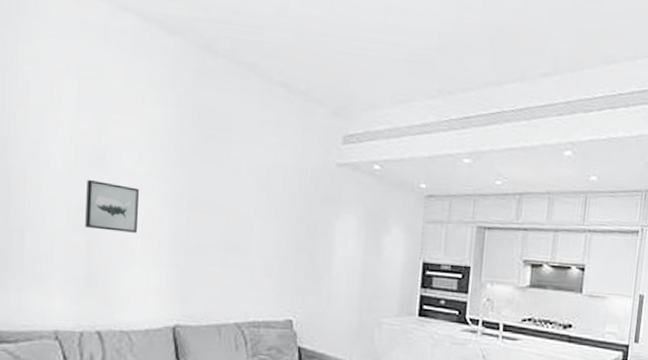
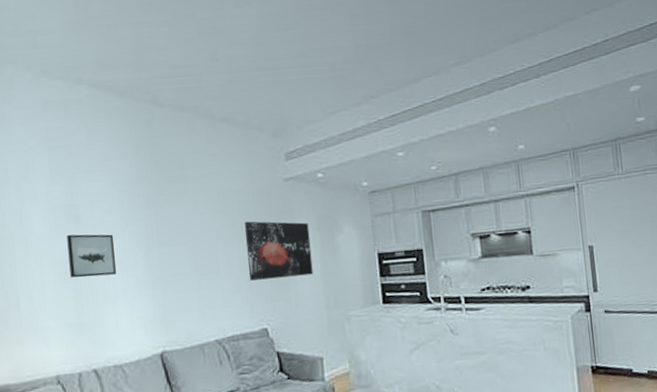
wall art: none [281,202,355,272] -> present [244,221,314,281]

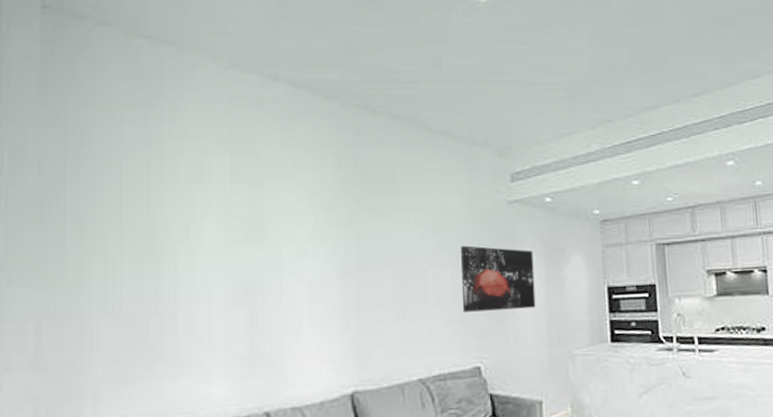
wall art: present [67,234,116,278] -> none [245,250,303,302]

